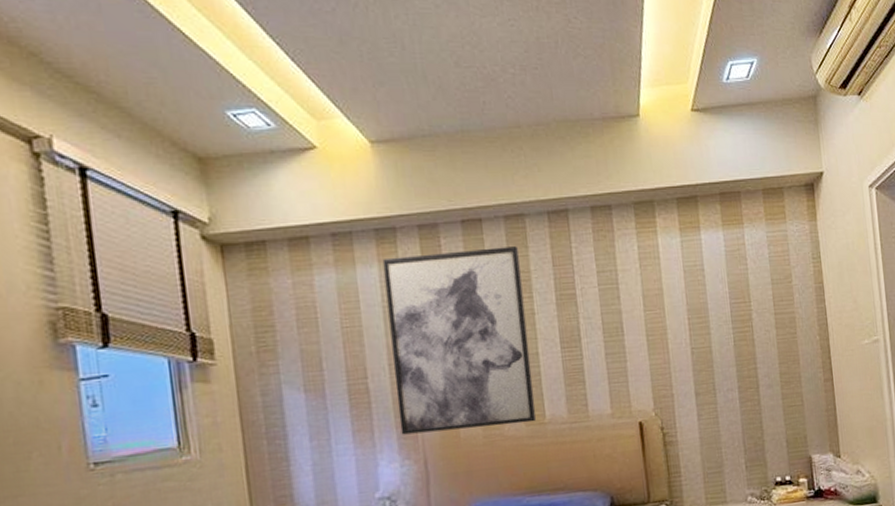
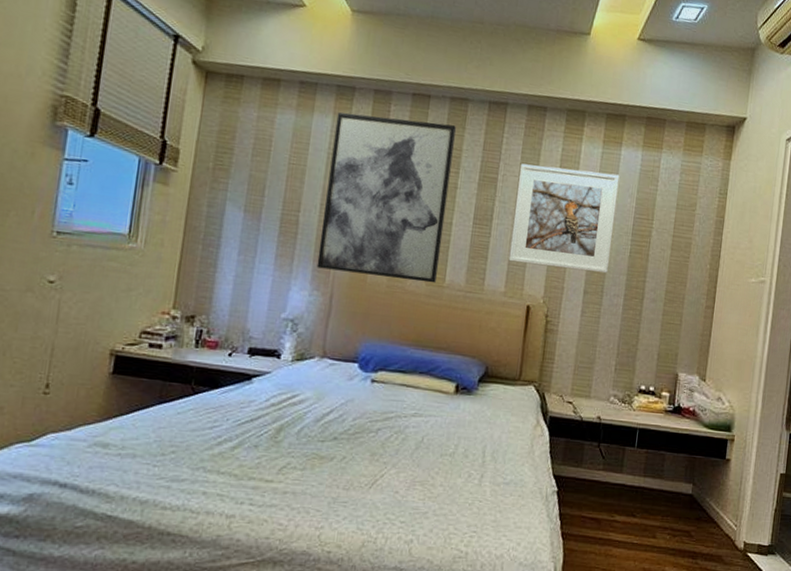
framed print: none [598,261,715,380] -> present [508,163,620,274]

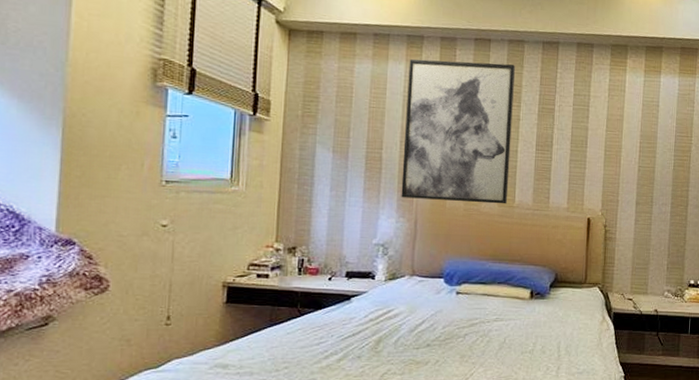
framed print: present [508,163,620,274] -> none [569,94,661,186]

